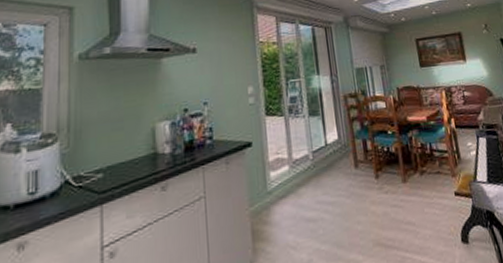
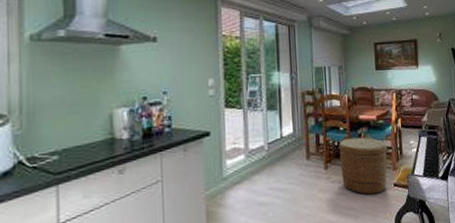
basket: none [388,141,447,207] -> present [339,137,388,195]

